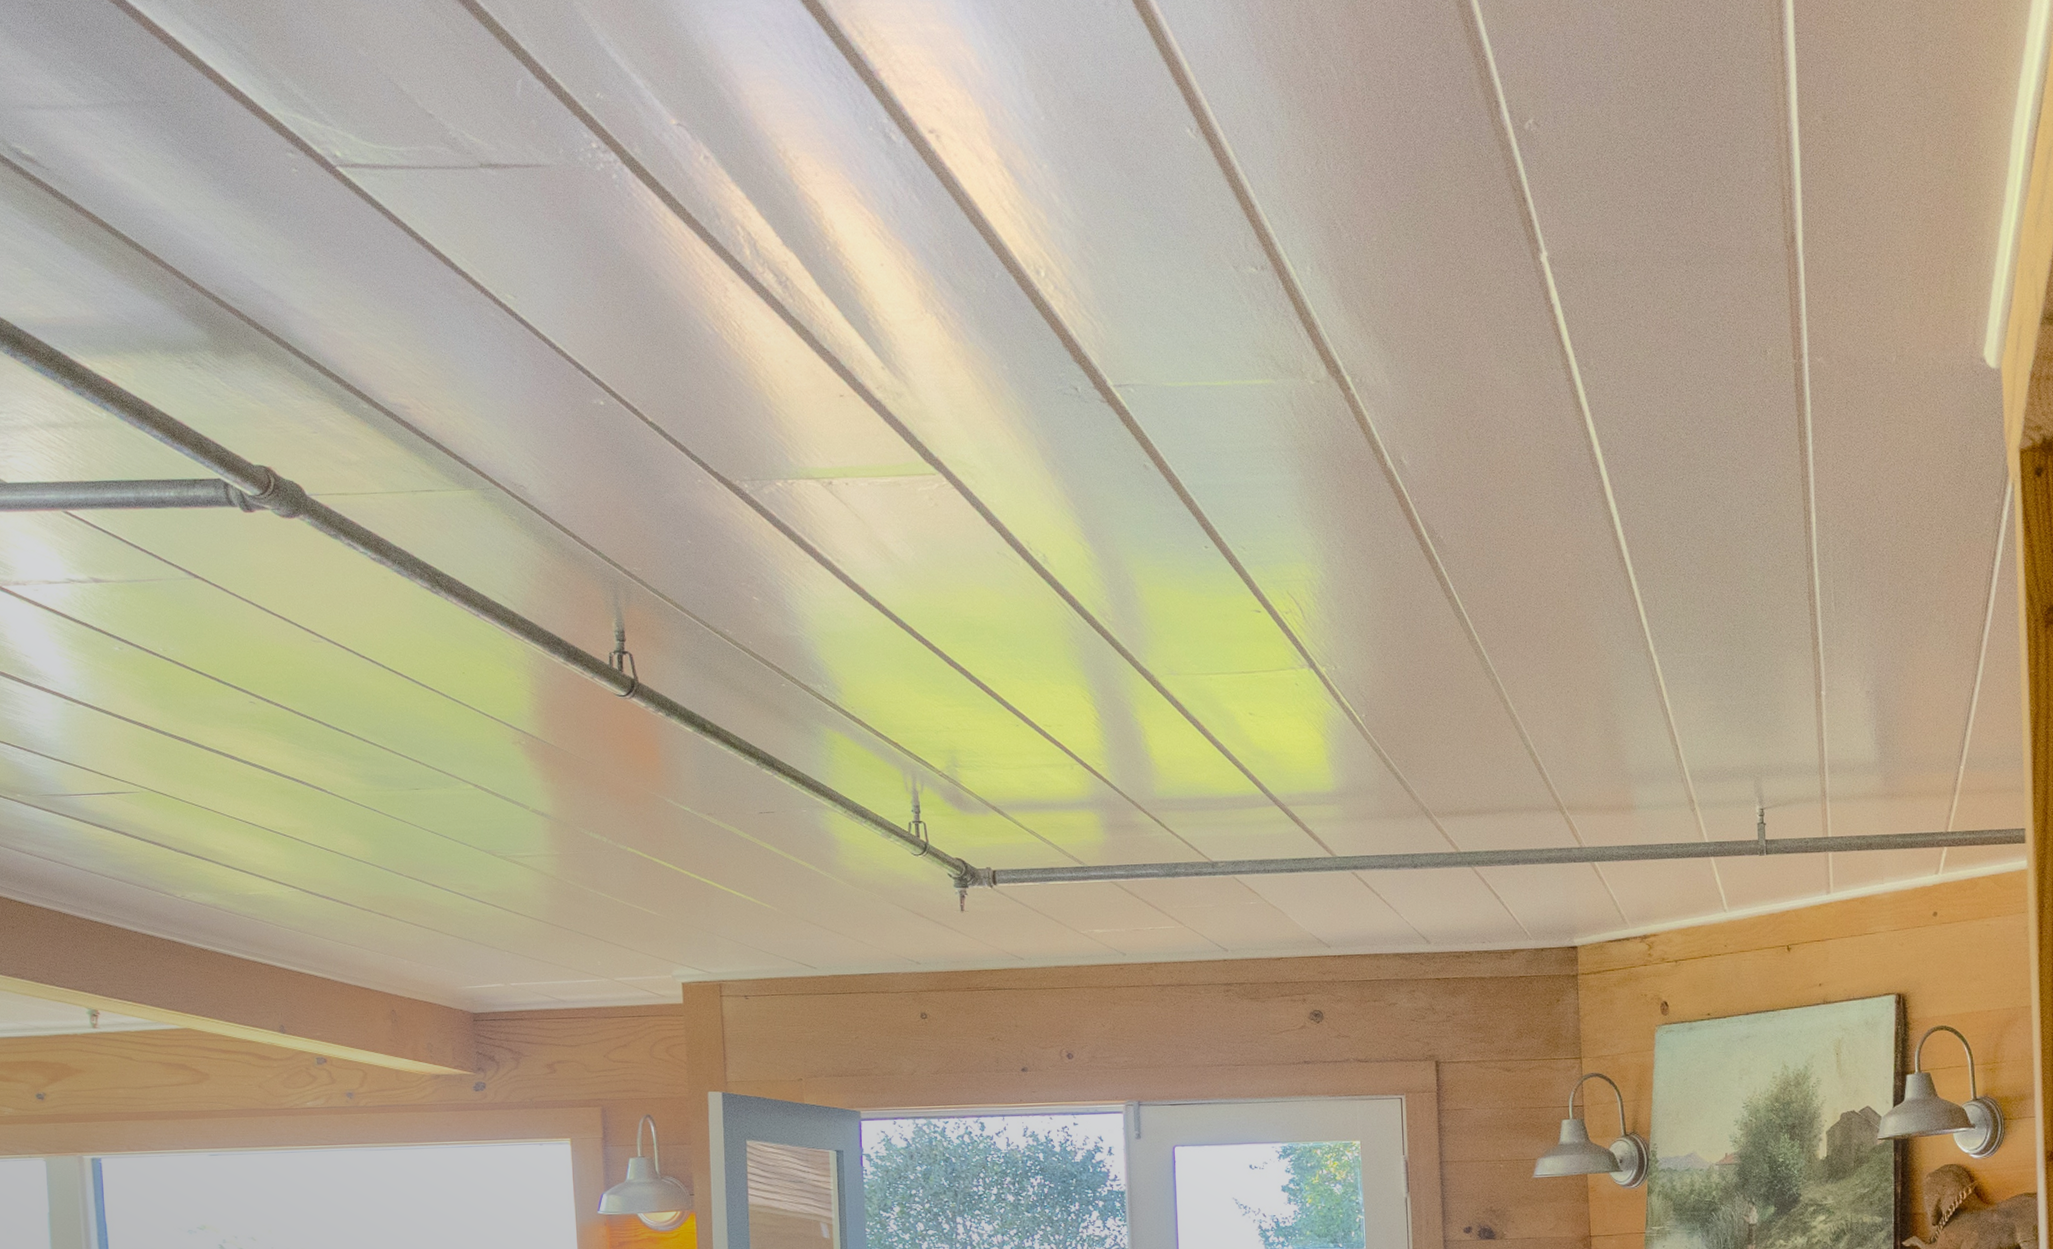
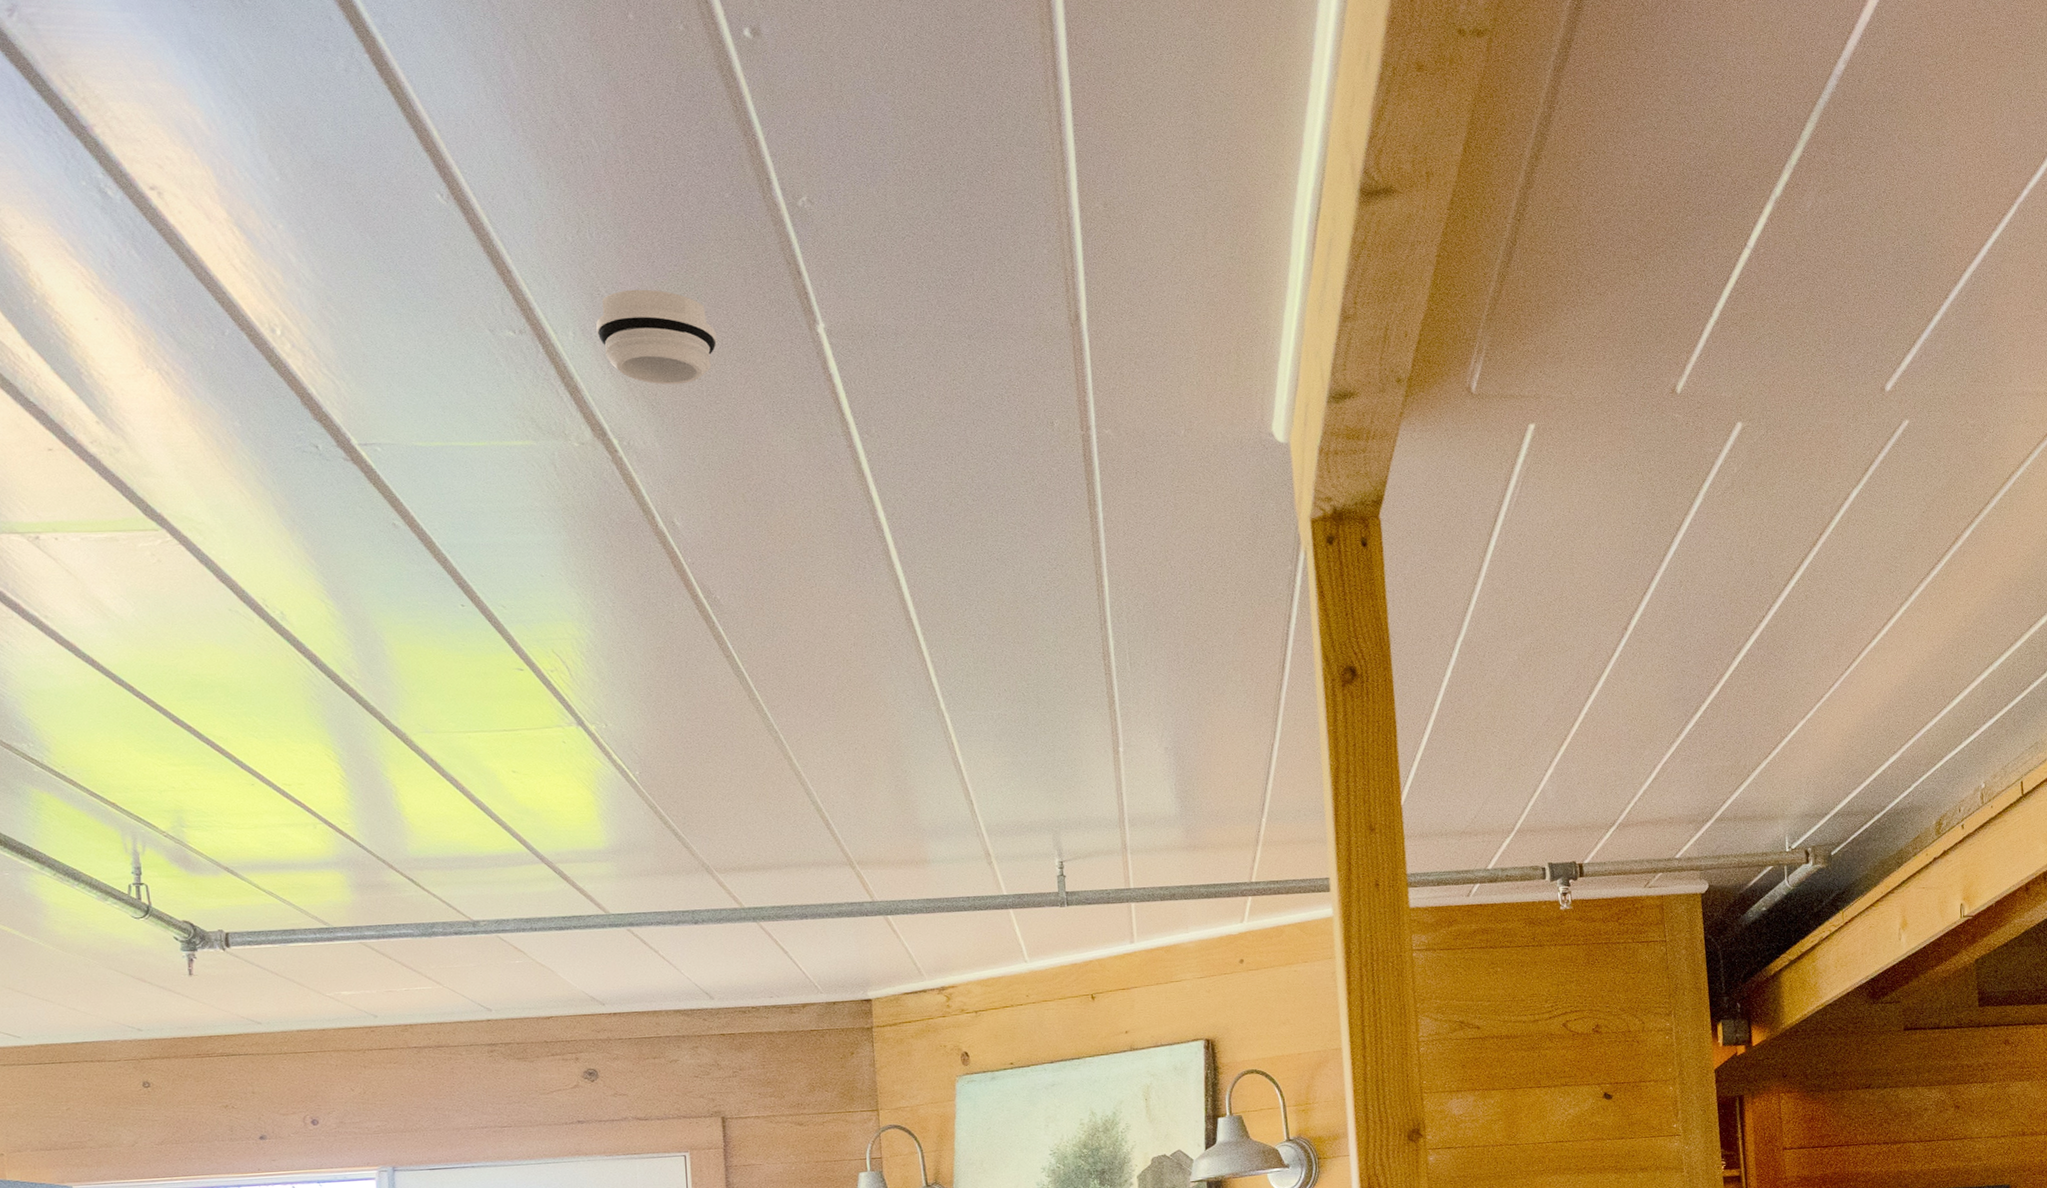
smoke detector: none [1332,220,1445,319] -> present [596,289,717,385]

